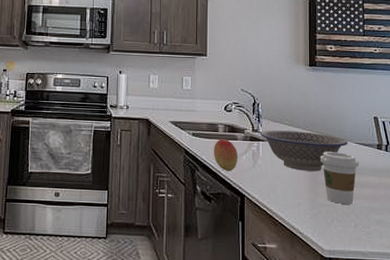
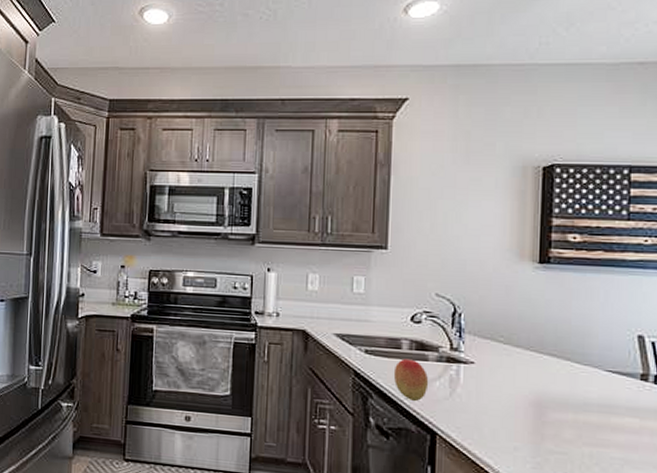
bowl: present [259,130,348,172] -> none [460,348,595,407]
coffee cup: present [319,151,360,204] -> none [549,380,611,453]

